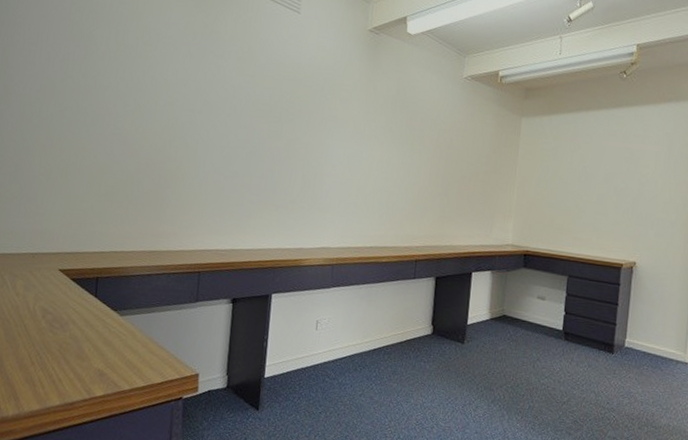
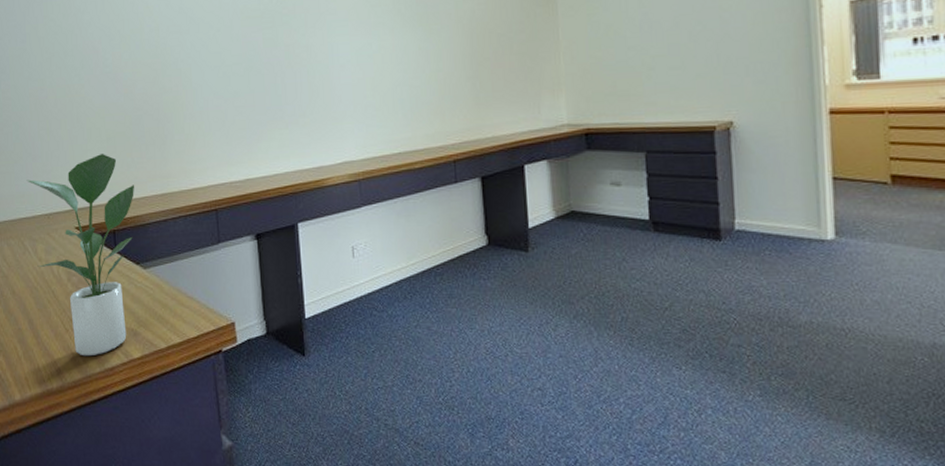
potted plant: none [13,206,124,391] -> present [26,154,134,357]

